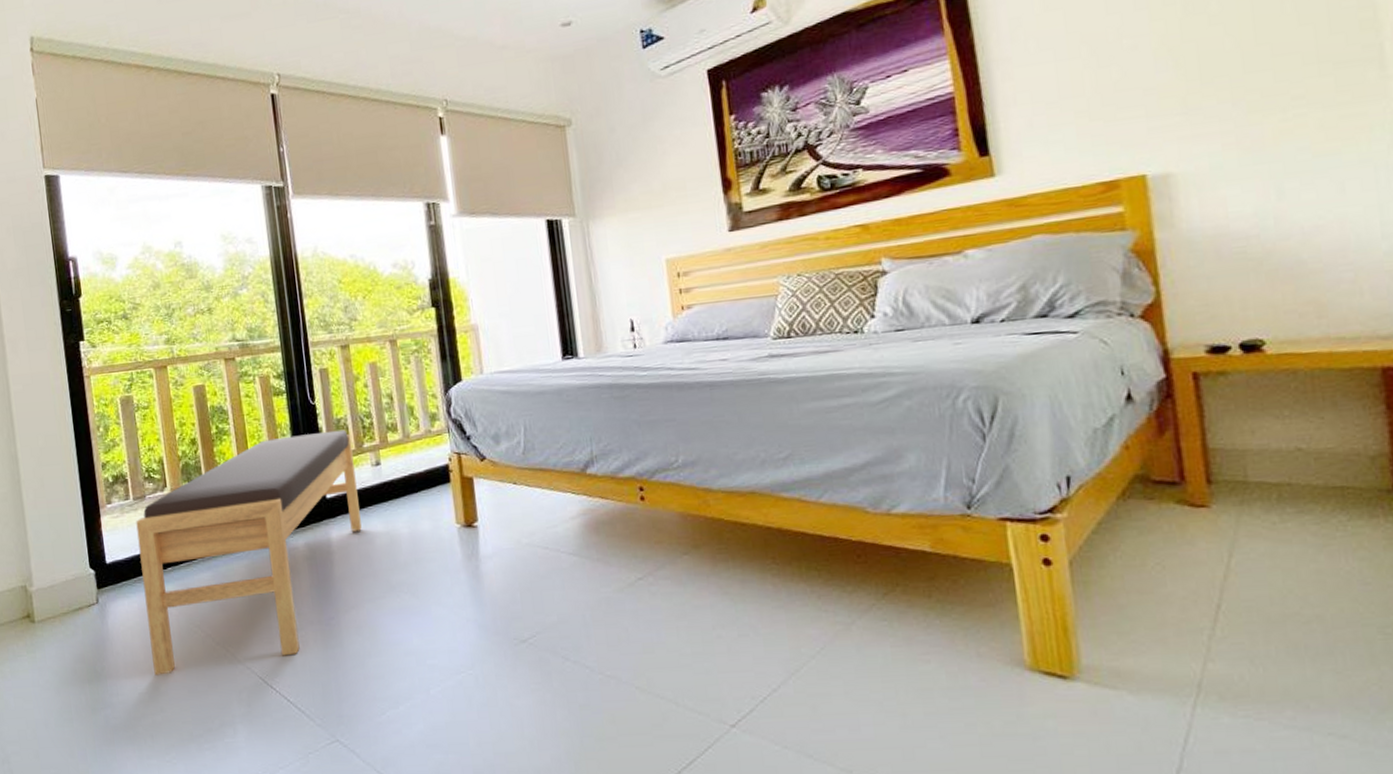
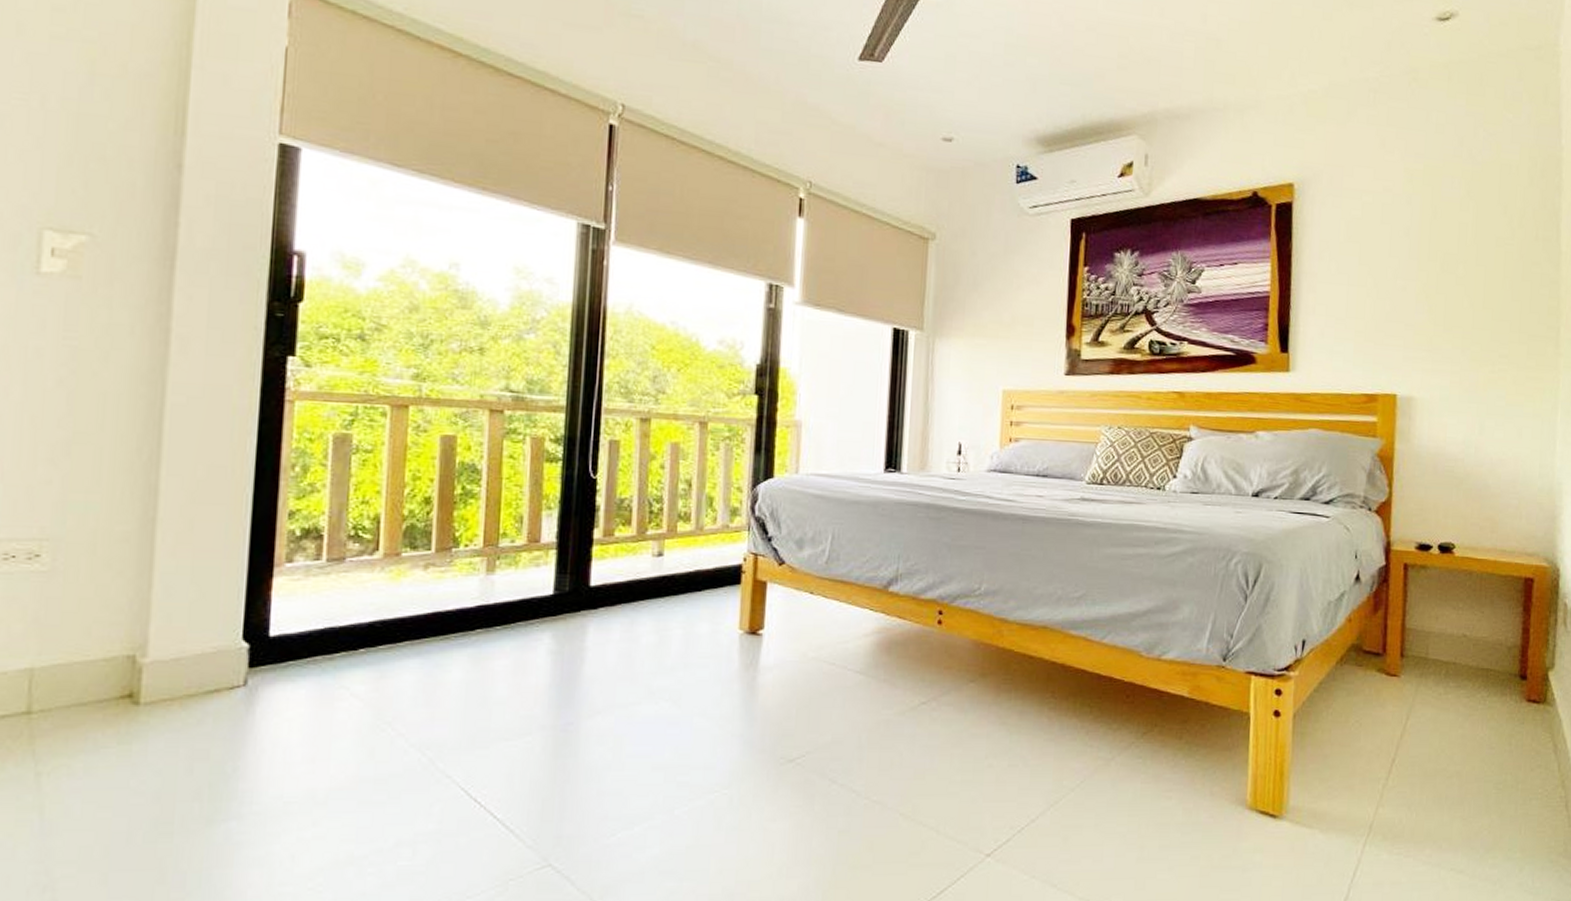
bench: present [136,429,362,676] -> none [313,510,633,781]

